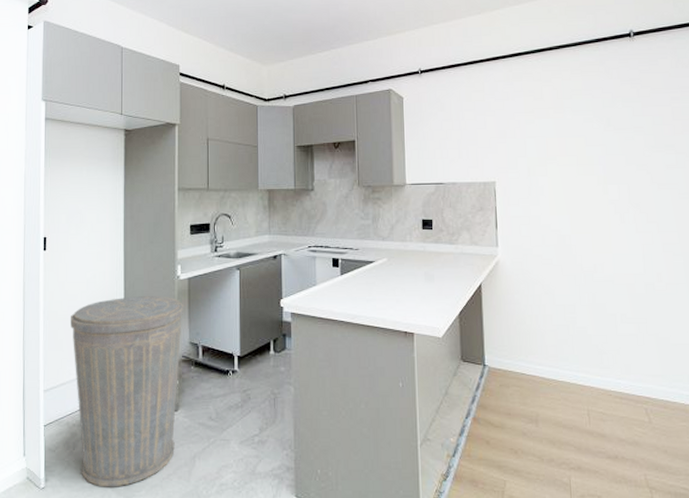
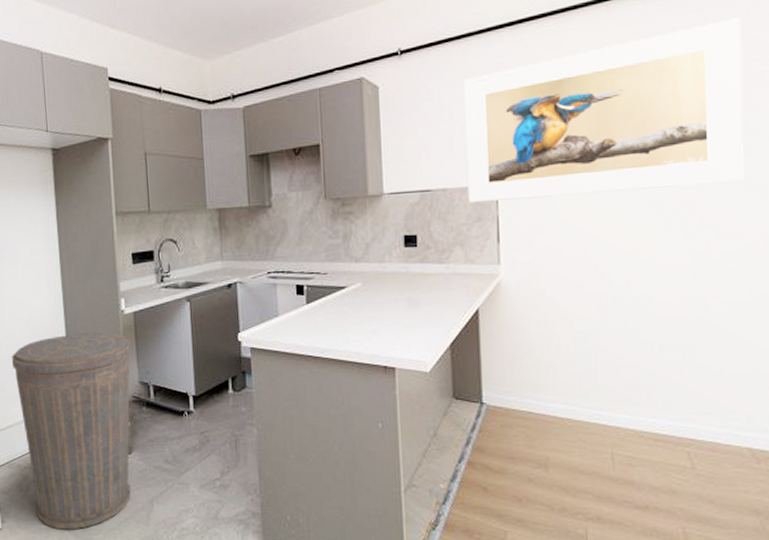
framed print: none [468,66,675,196] -> present [462,17,744,204]

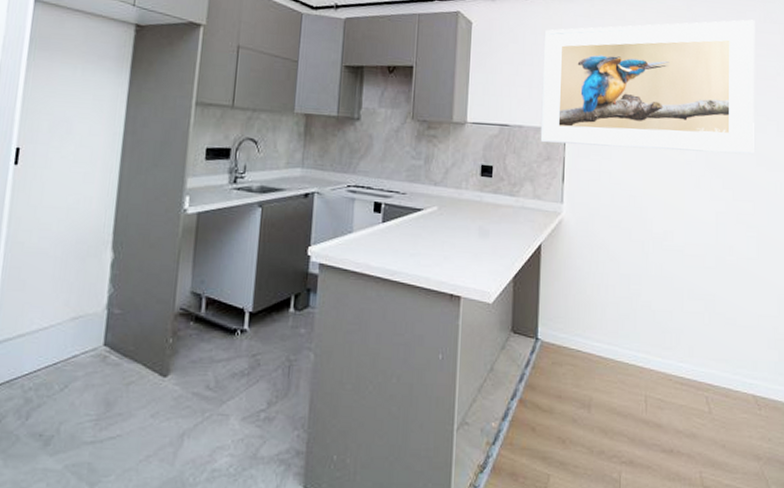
trash can: present [11,332,131,530] -> none [34,230,188,470]

